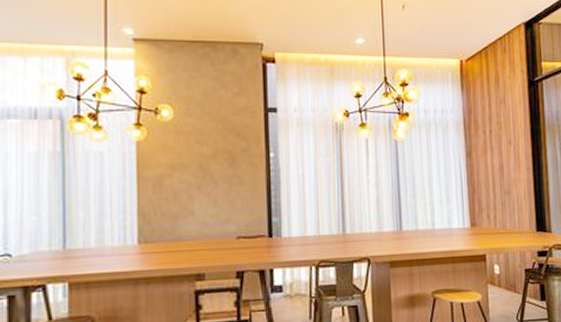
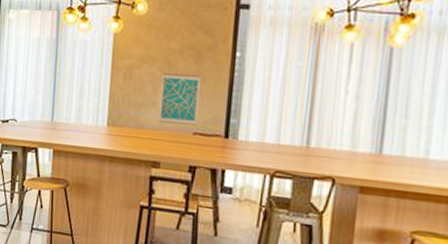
wall art: none [197,178,239,232] -> present [159,73,201,126]

